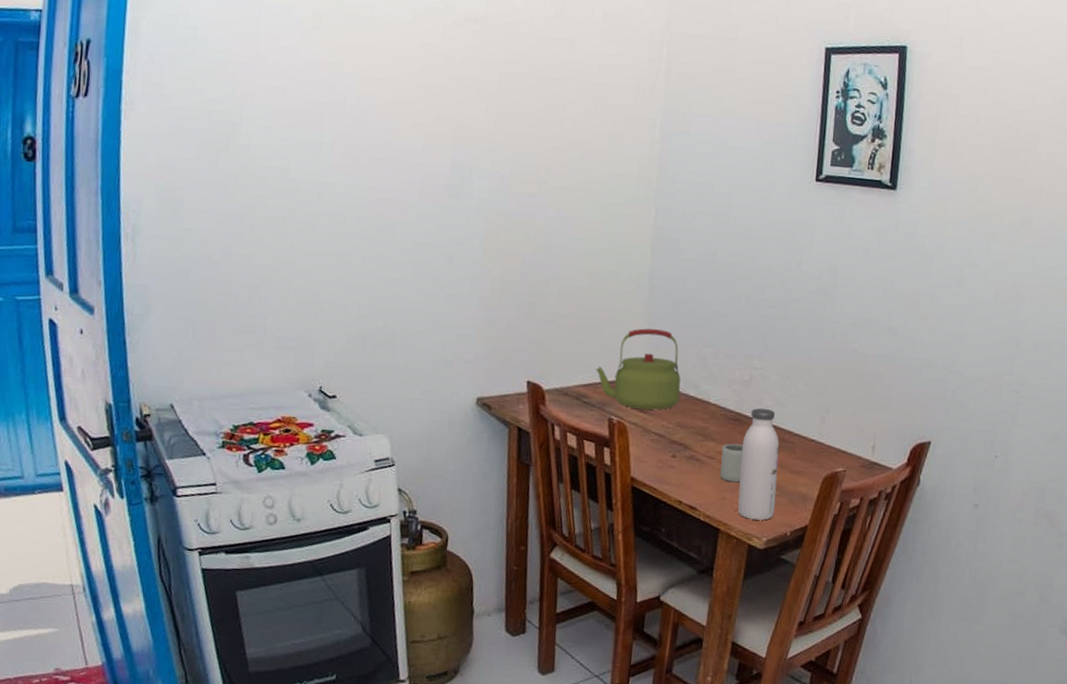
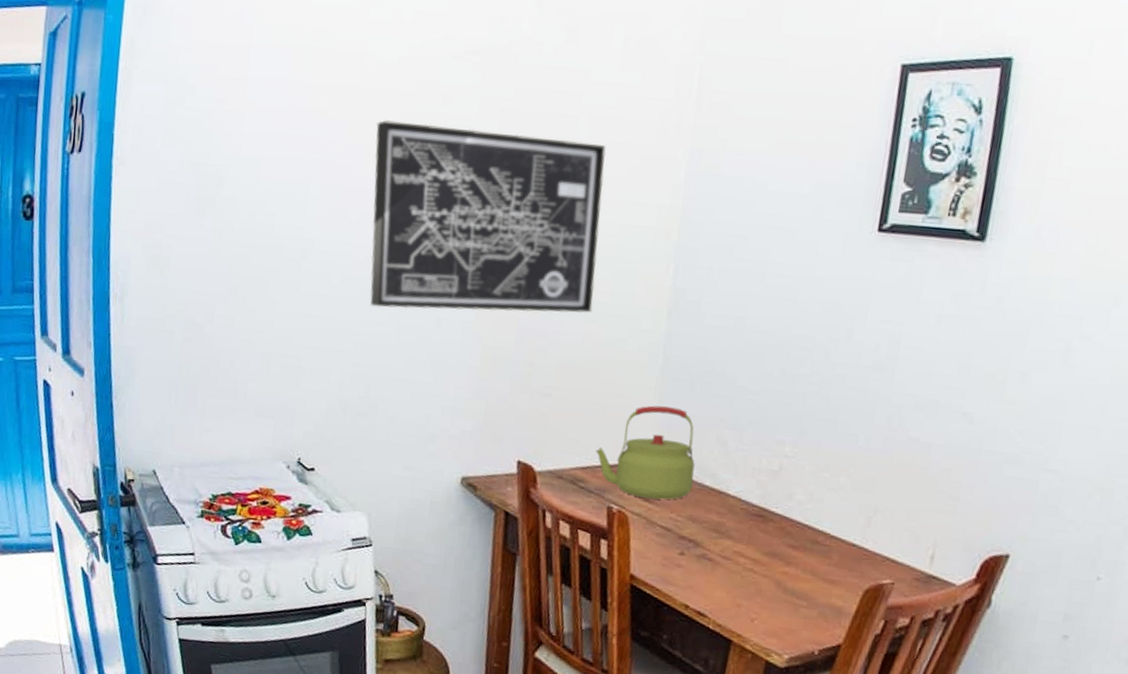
wall art: none [384,77,592,249] -> present [370,120,606,313]
cup: present [720,443,743,483] -> none [736,543,767,589]
water bottle: present [738,408,780,521] -> none [755,503,812,635]

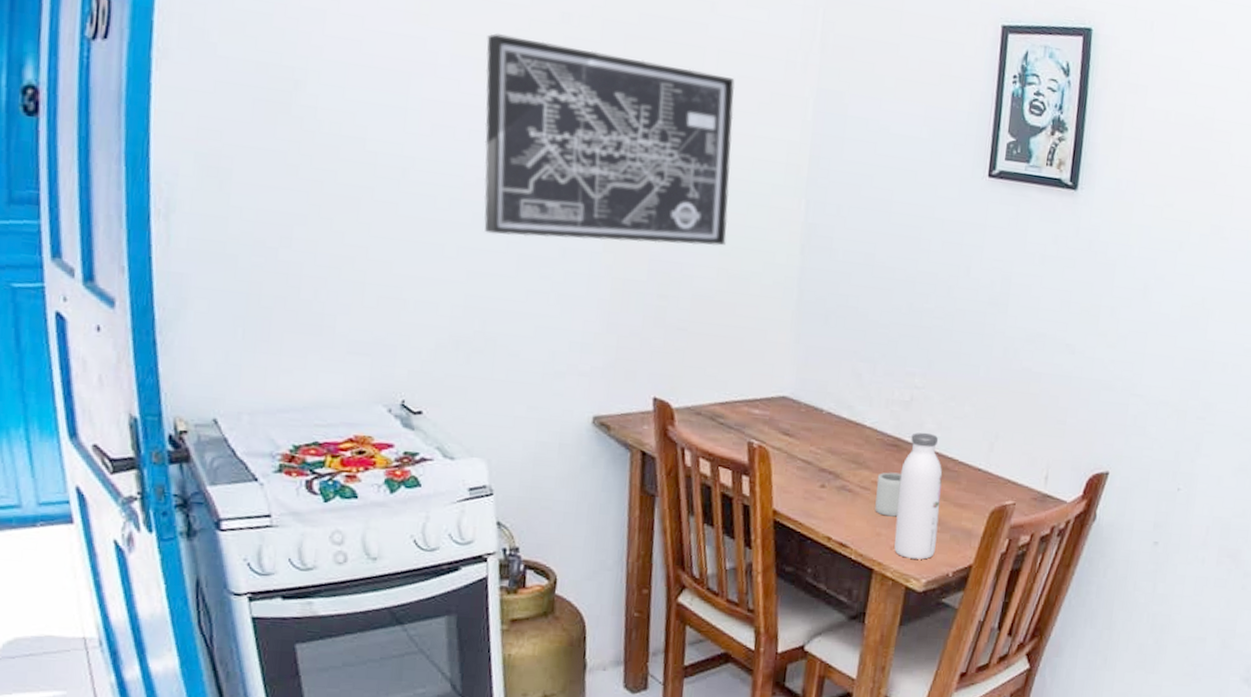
kettle: present [596,405,695,500] -> none [734,339,832,433]
cup: none [736,543,767,589] -> present [875,472,902,517]
water bottle: none [755,503,812,635] -> present [894,432,943,560]

